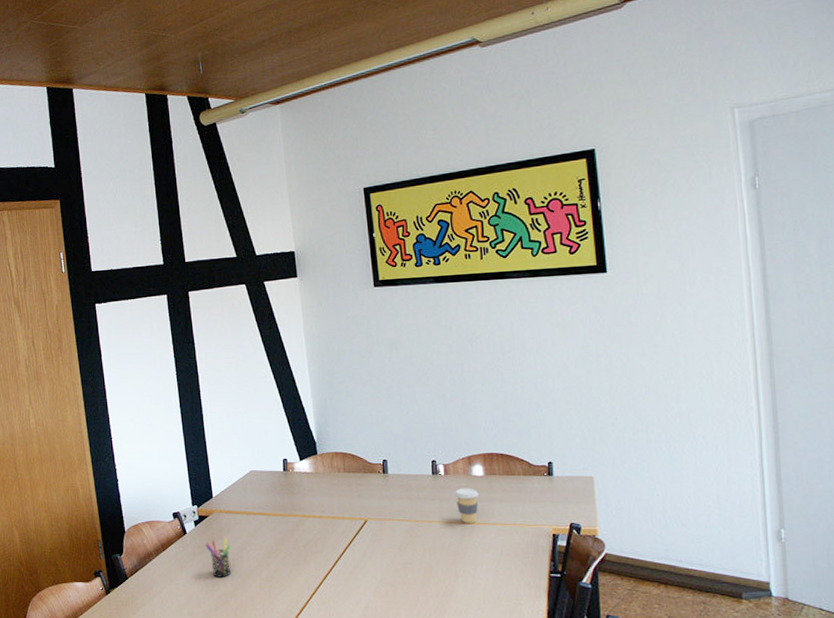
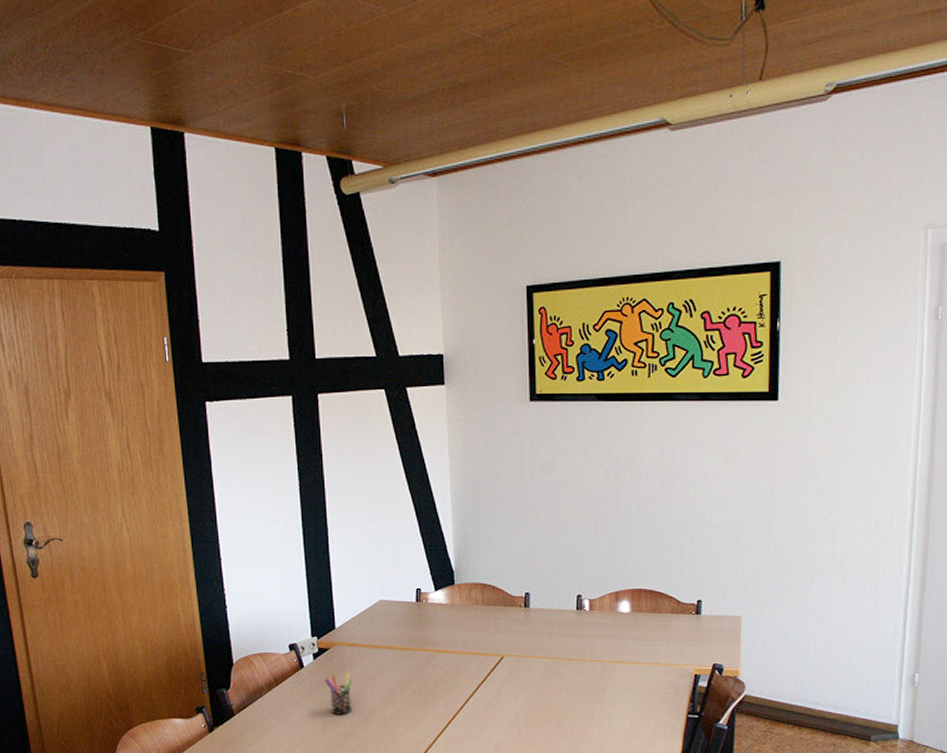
coffee cup: present [454,488,478,523] -> none [597,625,623,662]

